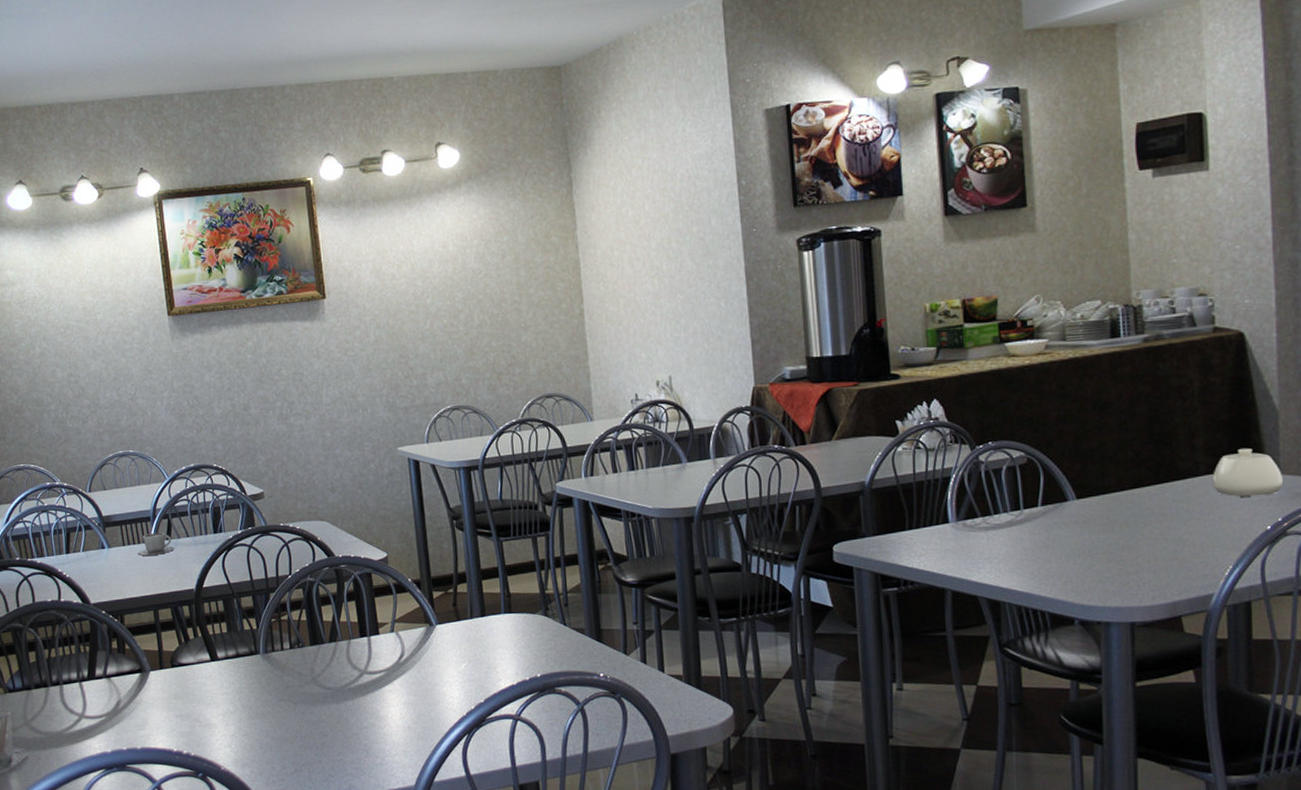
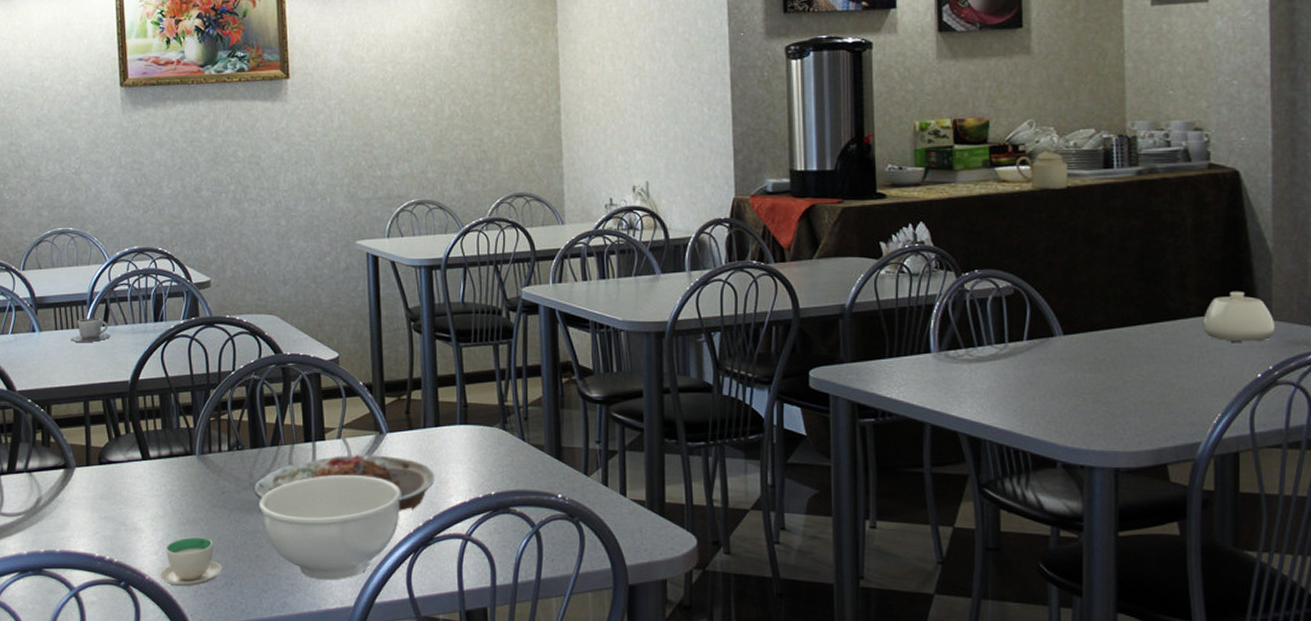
cup: none [233,729,292,775] -> present [159,537,223,587]
plate: none [315,645,484,698] -> present [253,455,435,513]
soup bowl: none [321,664,453,763] -> present [259,474,401,580]
sugar bowl: none [1024,318,1076,362] -> present [1015,145,1067,190]

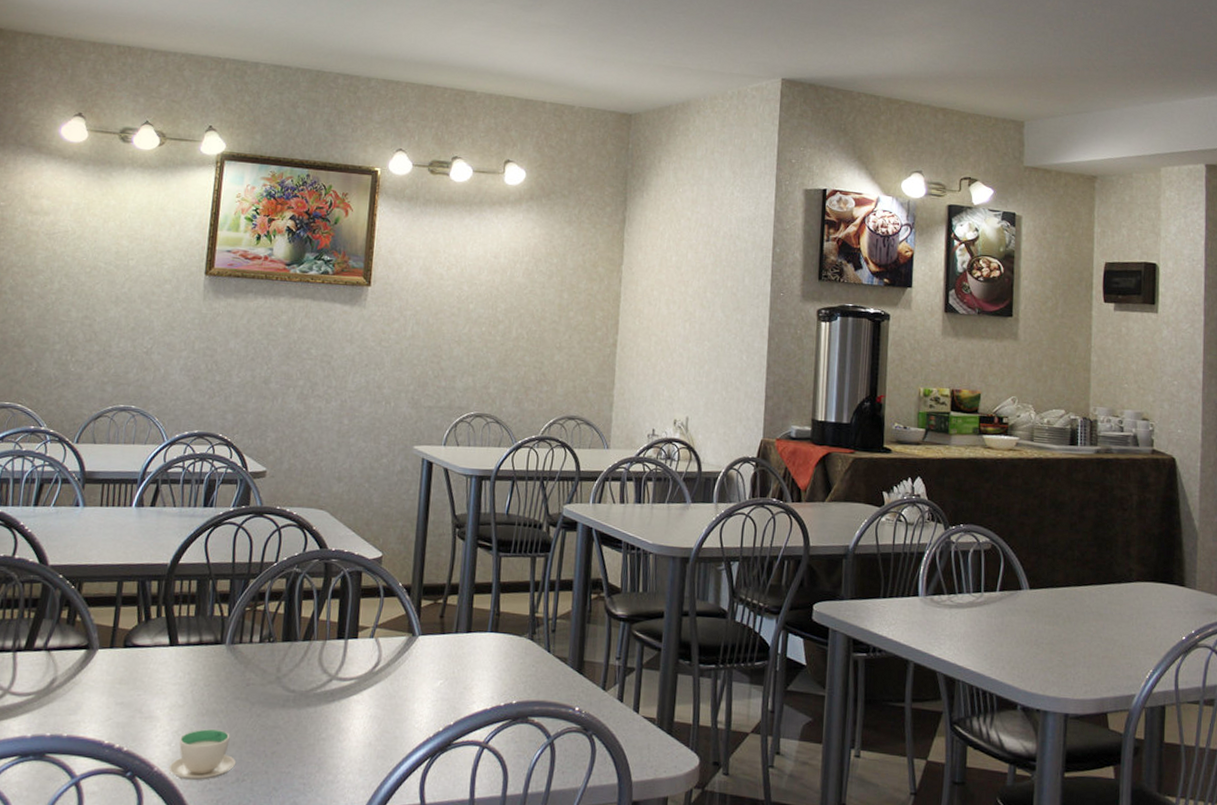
cup: present [71,317,110,343] -> none [115,497,157,522]
plate: present [253,455,435,513] -> none [279,655,461,716]
soup bowl: present [259,474,401,580] -> none [282,674,426,782]
sugar bowl: present [1015,145,1067,190] -> none [999,420,1041,460]
sugar bowl: present [1202,290,1276,343] -> none [1141,561,1199,608]

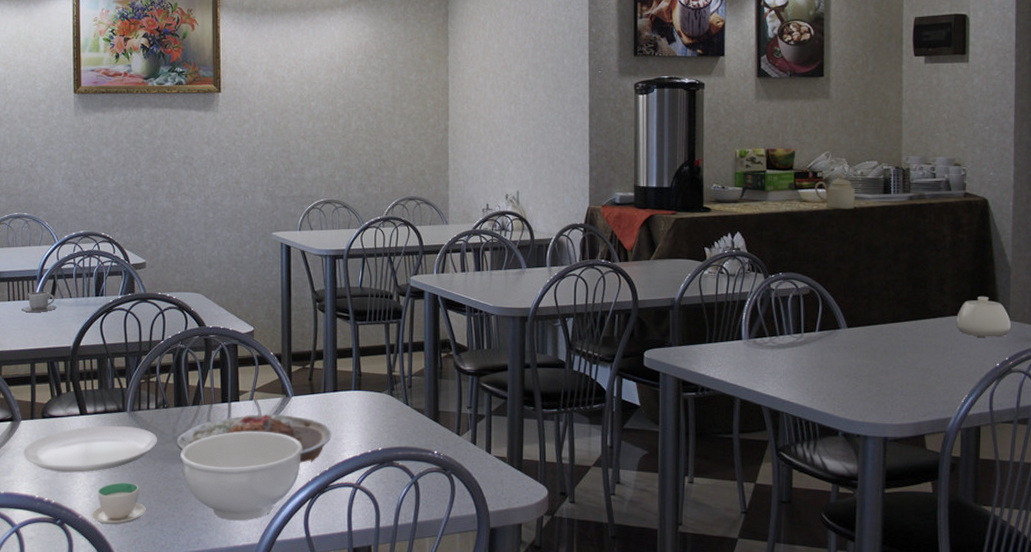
plate: none [96,659,258,715] -> present [23,425,157,473]
cup: none [115,497,157,522] -> present [21,291,57,313]
plate: none [279,655,461,716] -> present [176,414,331,464]
soup bowl: none [282,674,426,782] -> present [180,431,302,521]
sugar bowl: none [999,420,1041,460] -> present [814,173,855,210]
sugar bowl: none [1141,561,1199,608] -> present [955,296,1012,338]

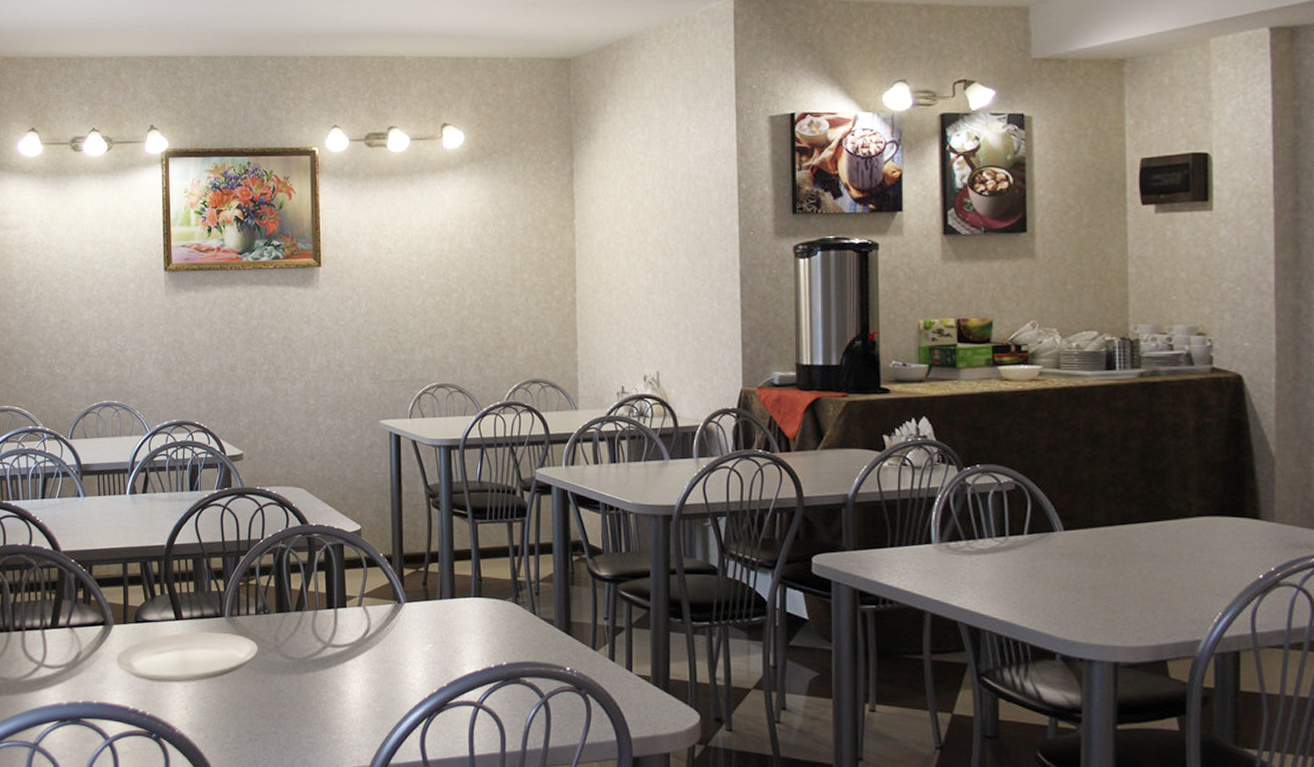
cup: present [21,291,57,313] -> none [112,485,149,509]
cup: present [91,482,147,525] -> none [188,694,248,741]
plate: present [176,414,331,464] -> none [278,622,449,679]
soup bowl: present [180,431,302,521] -> none [283,640,417,741]
sugar bowl: present [814,173,855,210] -> none [1018,345,1070,389]
sugar bowl: present [955,296,1012,338] -> none [1203,492,1278,544]

